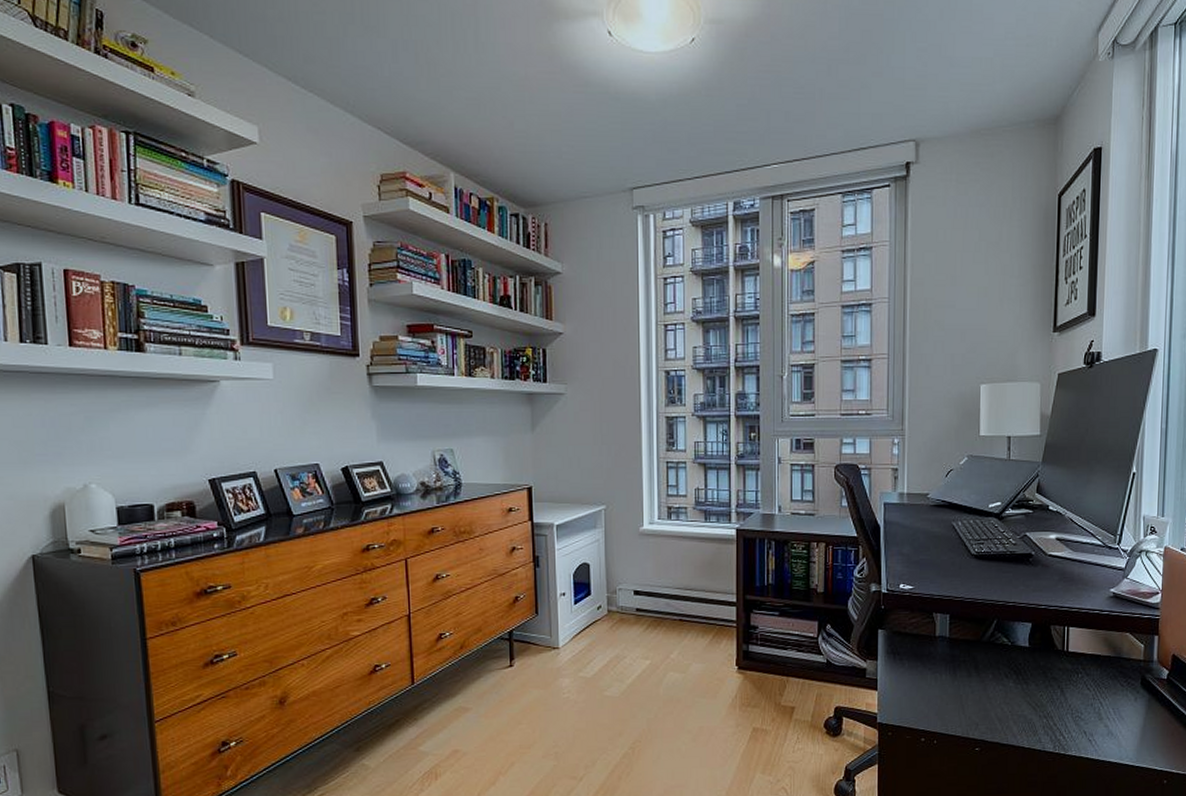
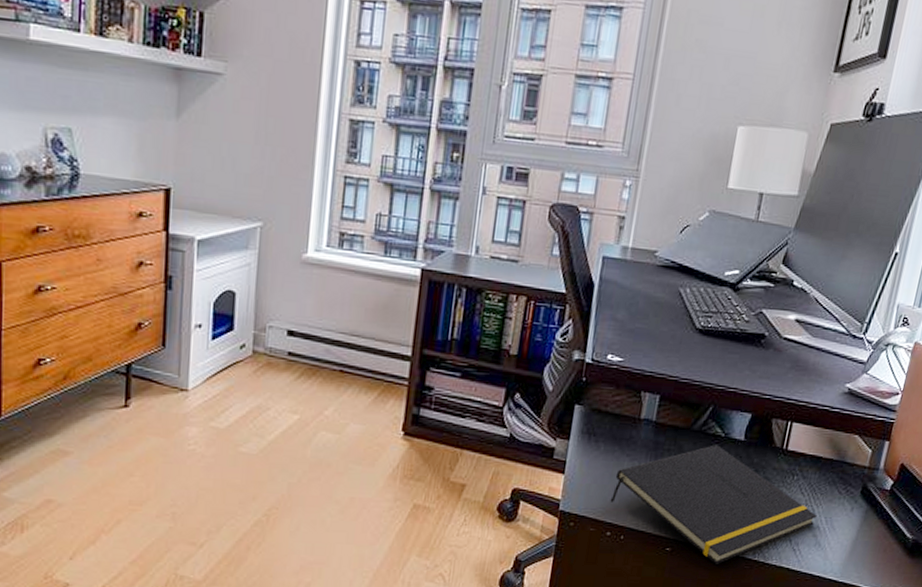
notepad: none [920,653,1105,759] -> present [610,445,817,564]

